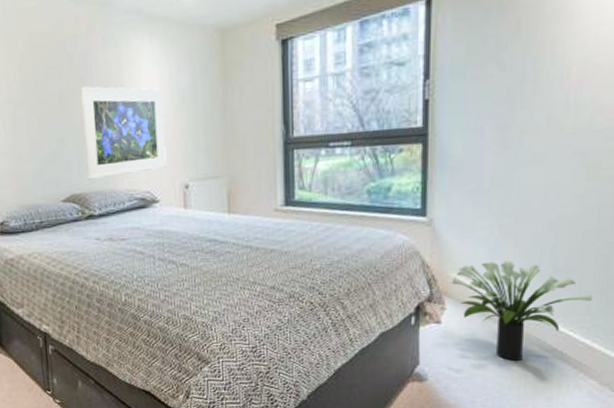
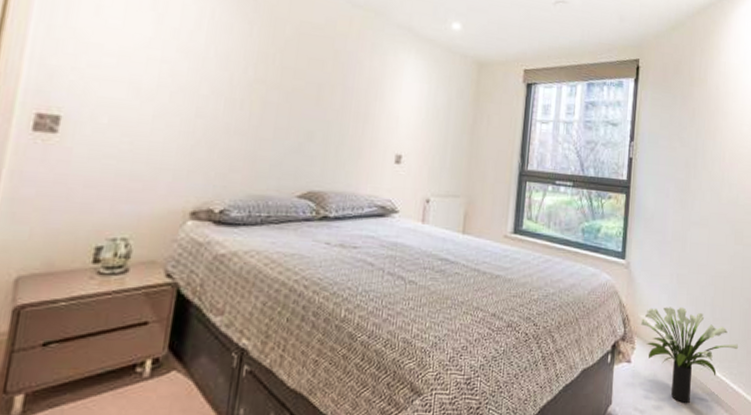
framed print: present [80,86,167,180] -> none [329,84,419,180]

